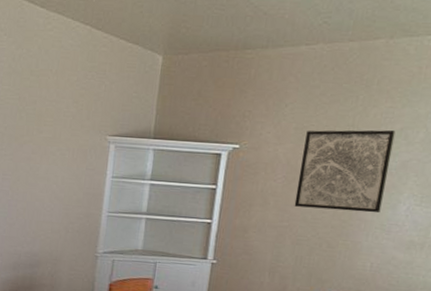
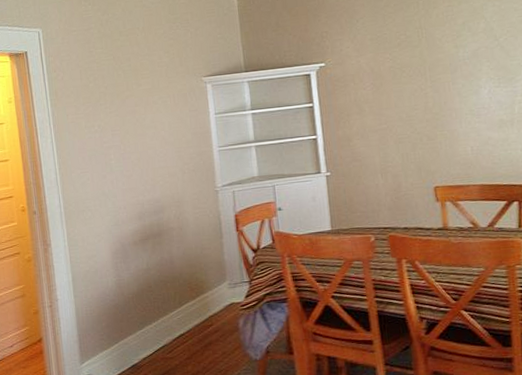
wall art: present [294,129,396,213] -> none [381,25,466,109]

